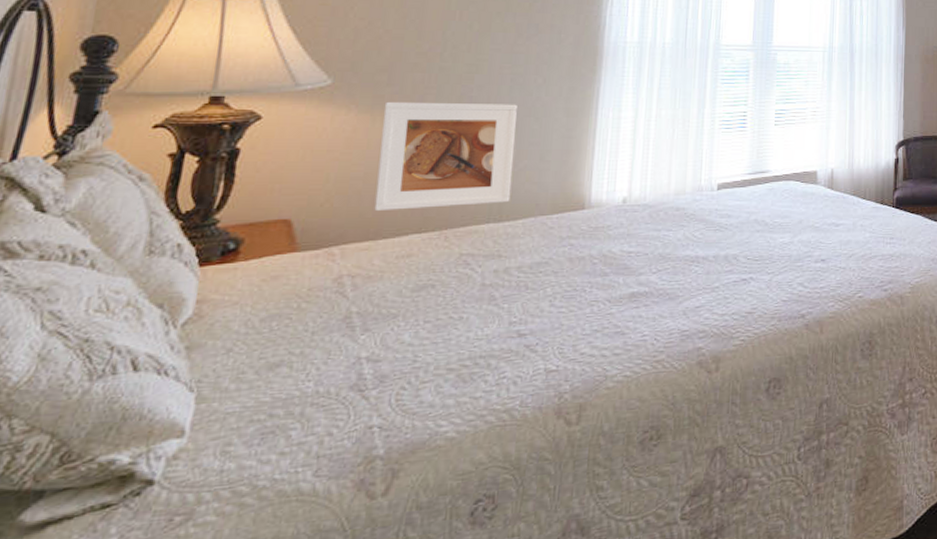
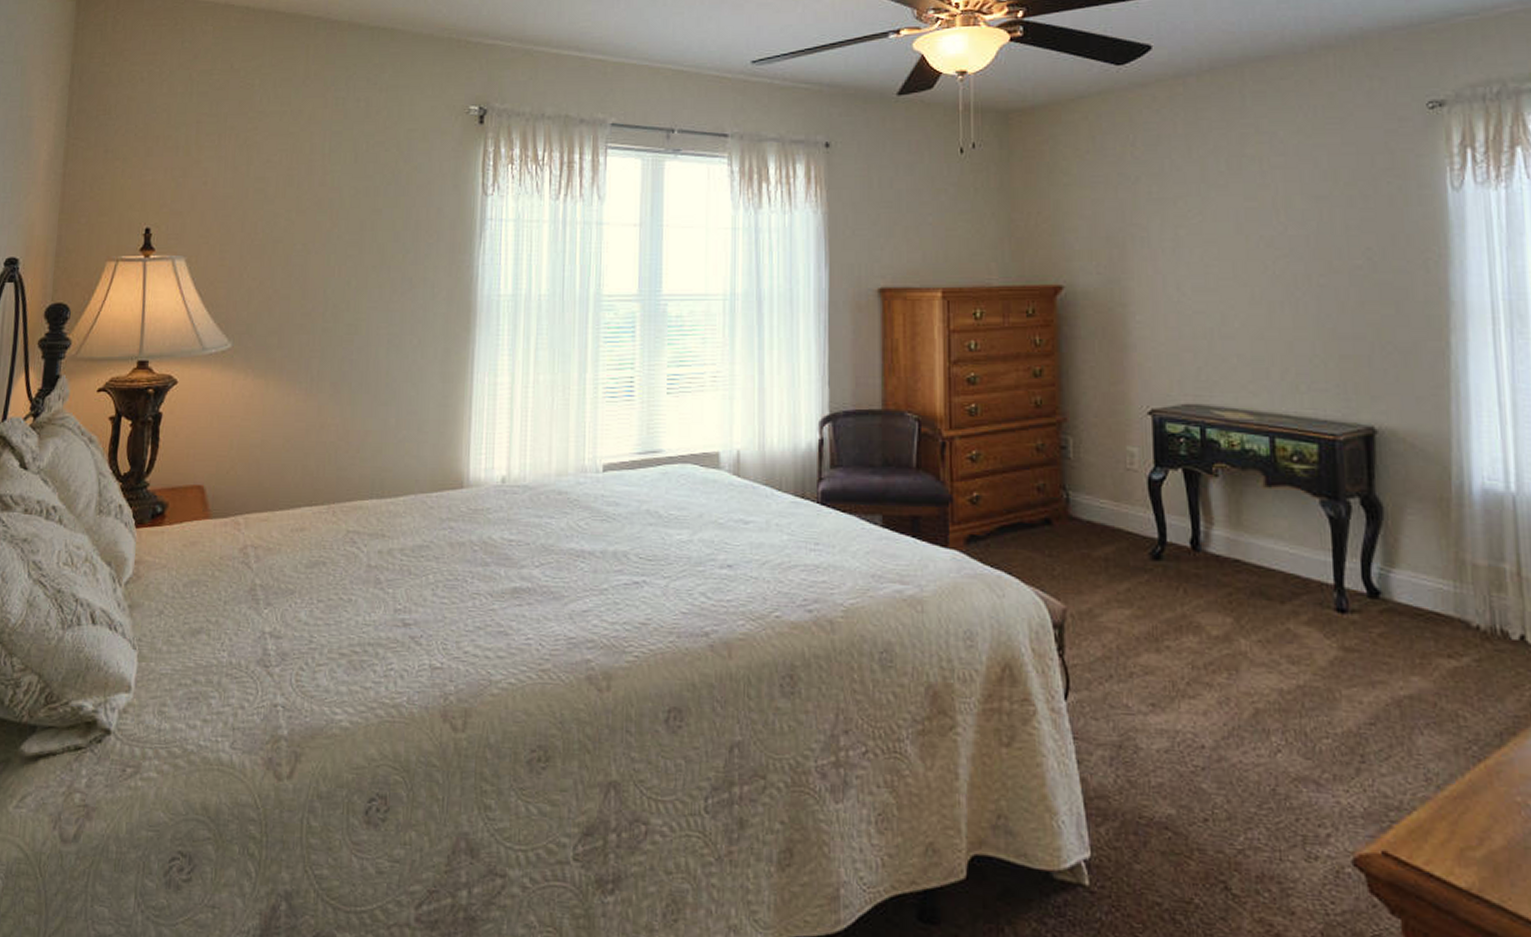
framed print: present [374,101,517,212] -> none [271,365,394,481]

